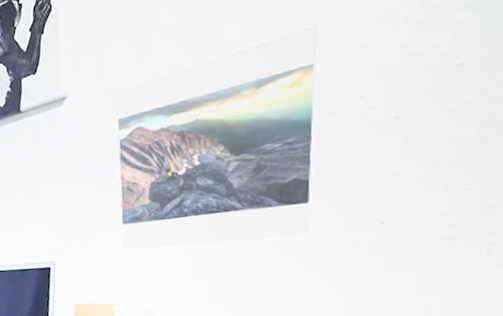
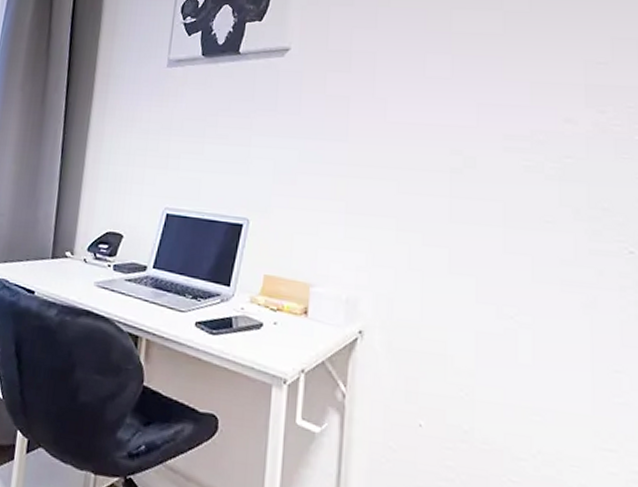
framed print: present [115,24,320,251] -> none [329,33,558,251]

